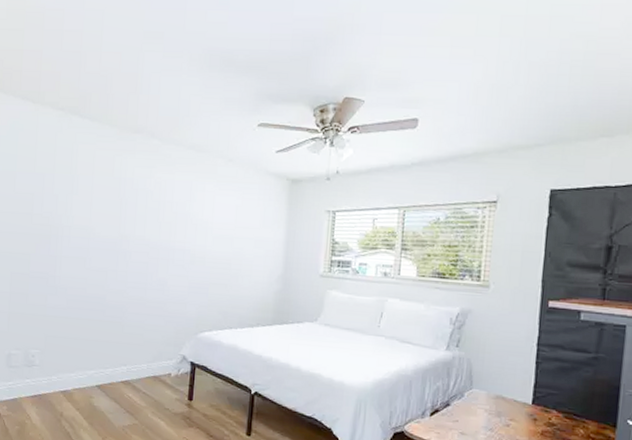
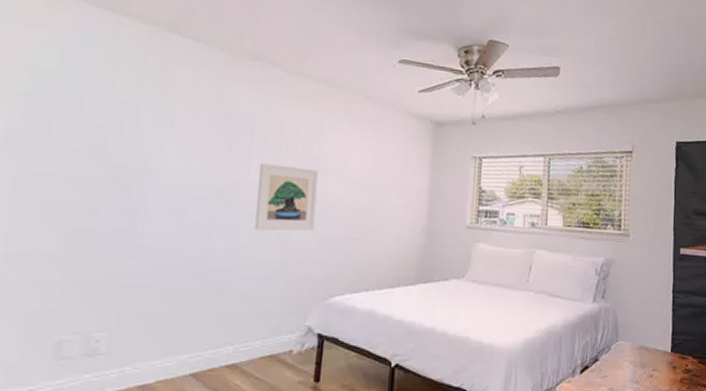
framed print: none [140,220,190,277] -> present [255,163,319,231]

